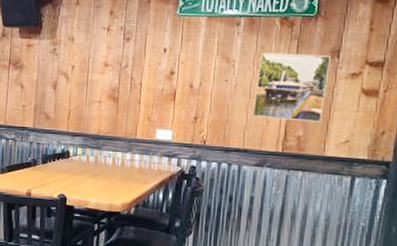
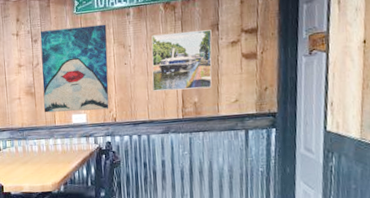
wall art: none [126,29,211,129] -> present [40,24,109,113]

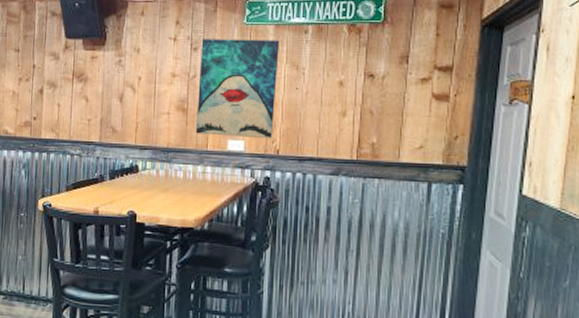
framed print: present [151,30,212,92] -> none [325,59,400,129]

